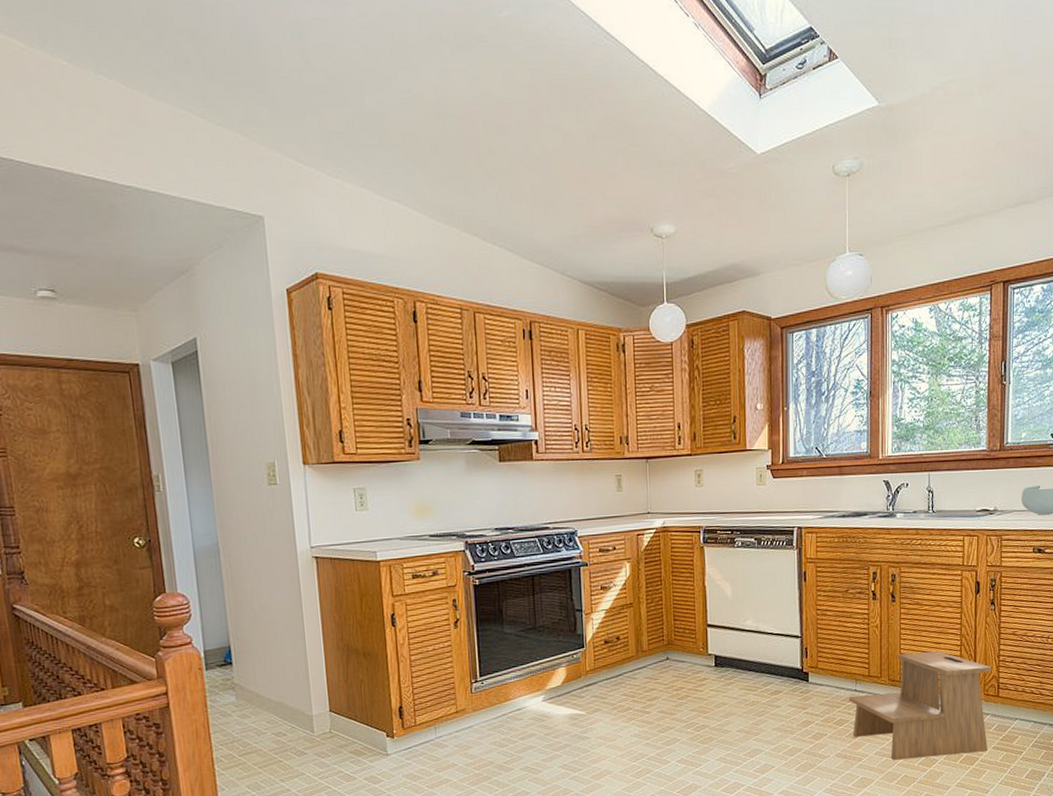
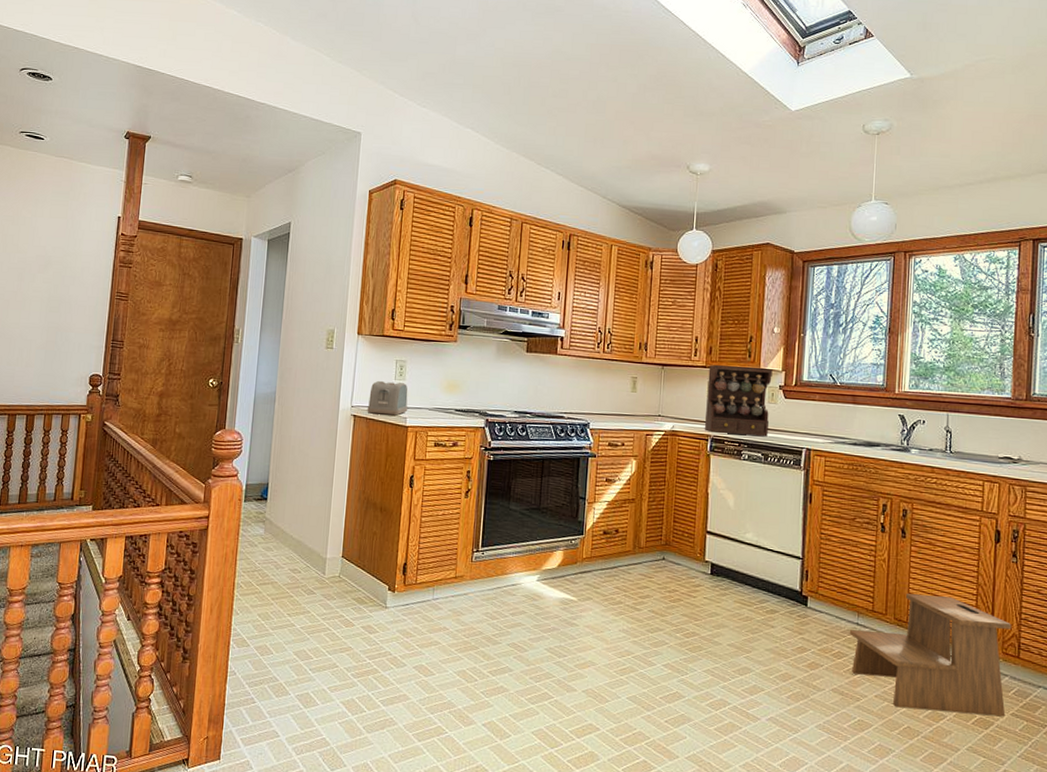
toaster: none [329,513,377,553] -> present [367,380,408,416]
spice rack: none [694,449,759,524] -> present [704,365,773,437]

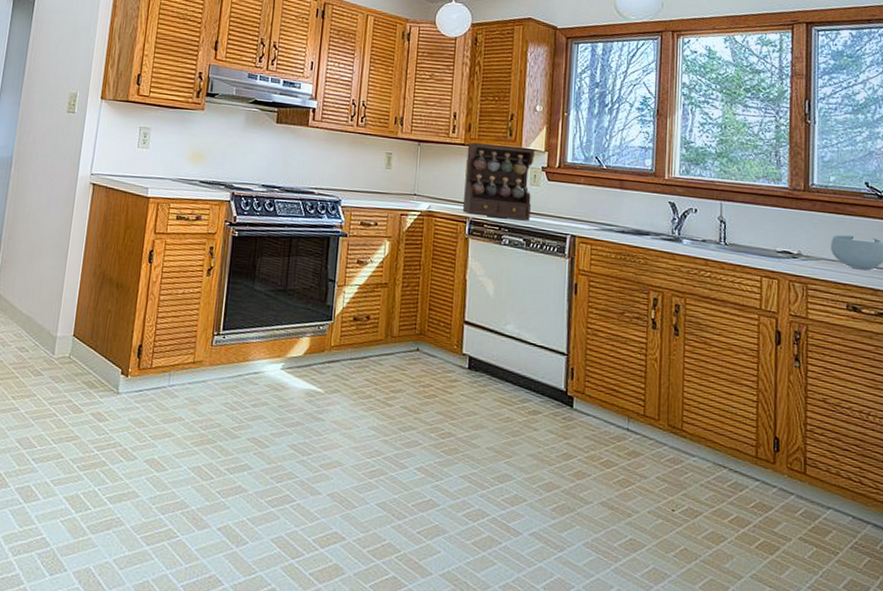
toaster: present [367,380,408,416] -> none [107,147,151,186]
step stool: present [849,594,1012,717] -> none [618,398,797,541]

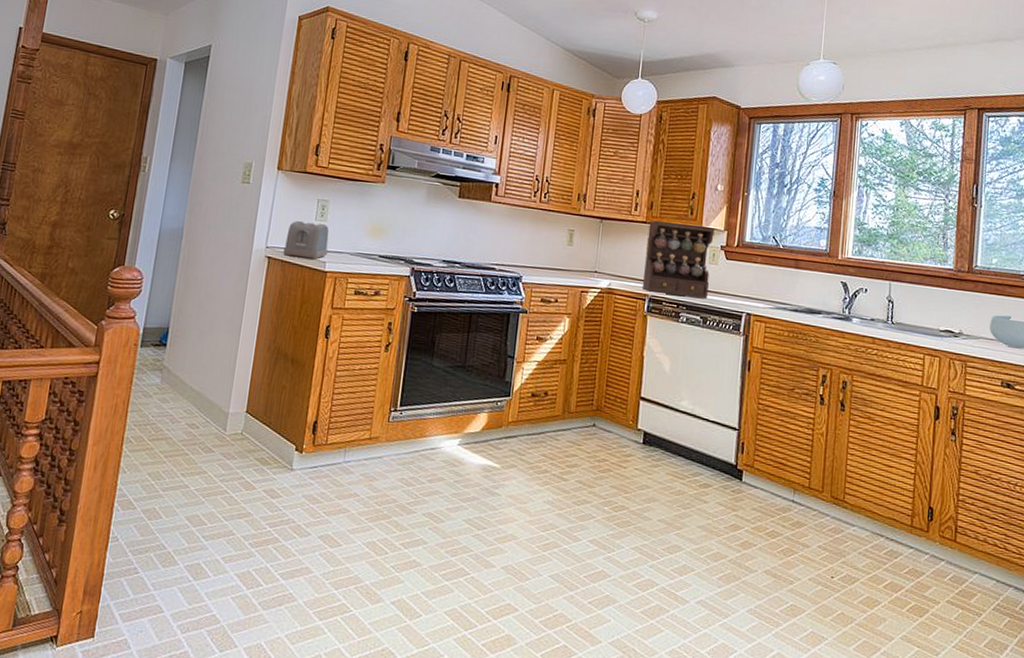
toaster: none [107,147,151,186] -> present [283,220,329,259]

